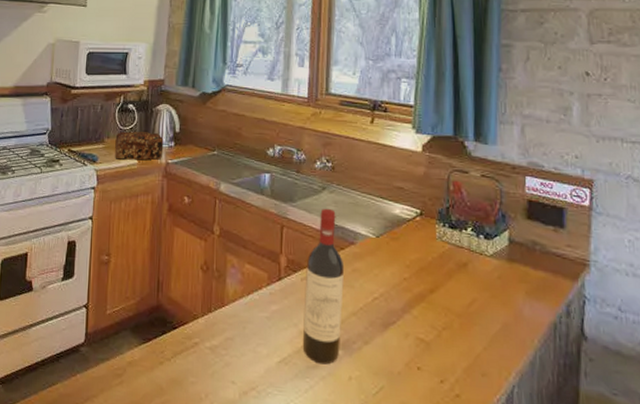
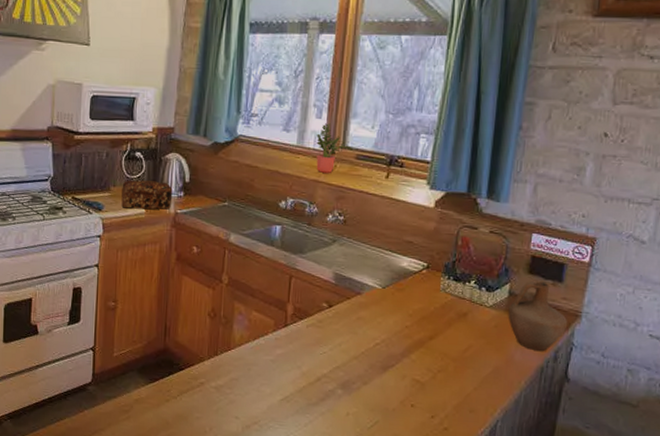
potted plant: none [300,71,336,120] -> present [316,123,353,173]
wine bottle: present [302,208,345,365] -> none [304,260,350,402]
jug: none [510,226,577,305] -> present [508,280,568,351]

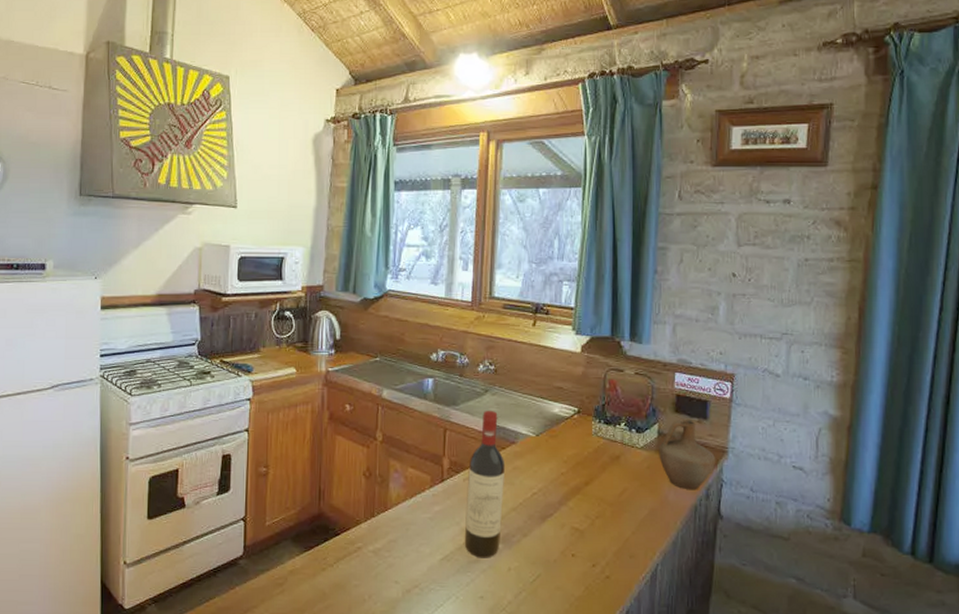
bread loaf: present [121,180,173,210] -> none [271,340,324,369]
wine bottle: none [304,260,350,402] -> present [464,410,506,558]
potted plant: present [316,123,353,173] -> none [464,275,499,323]

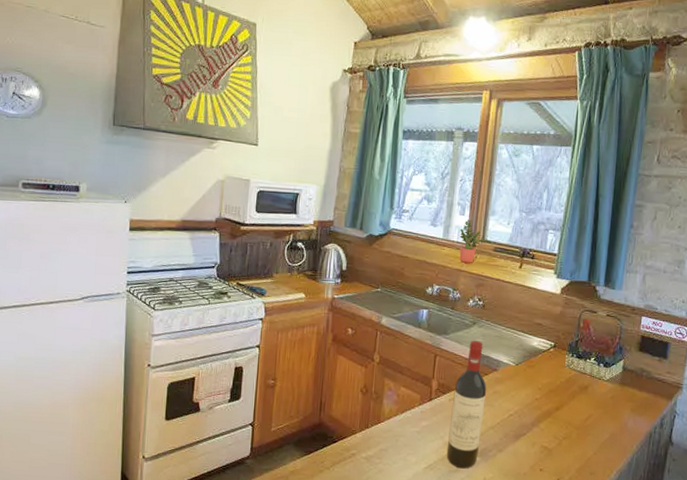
potted plant: none [464,275,499,323] -> present [459,219,491,263]
jug: present [659,418,716,489] -> none [622,357,672,419]

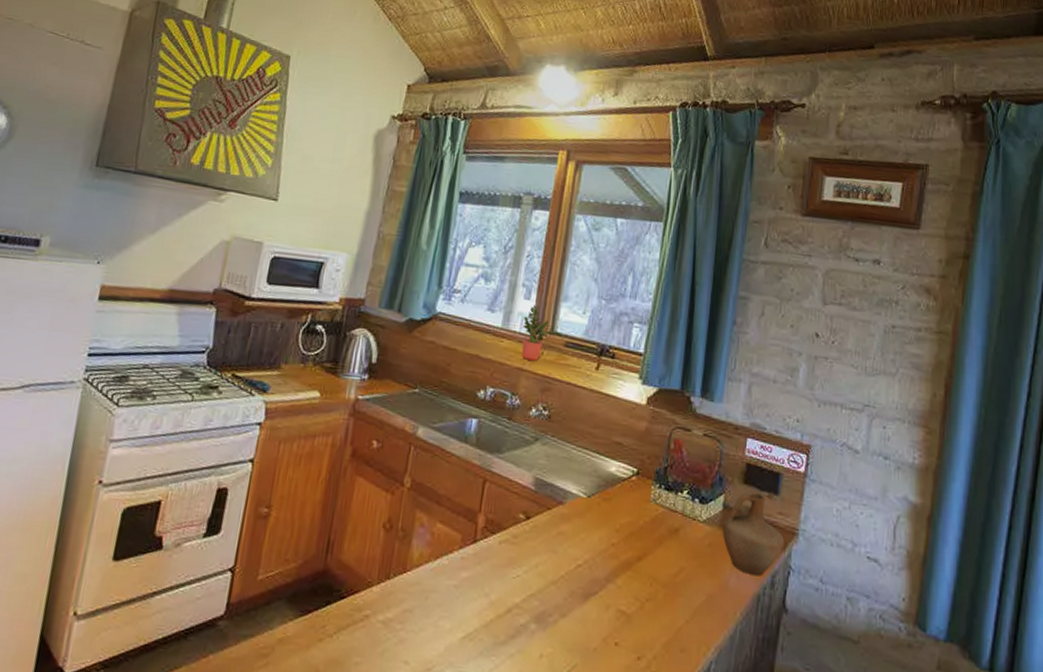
wine bottle: present [446,340,487,469] -> none [491,461,550,640]
jug: none [622,357,672,419] -> present [722,492,785,575]

